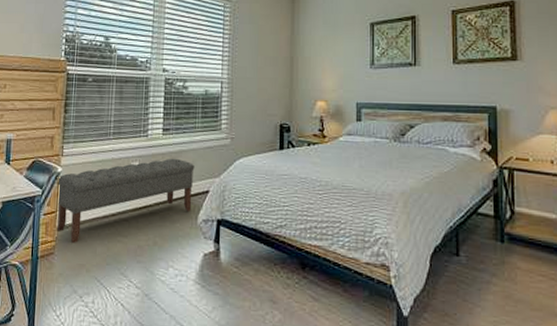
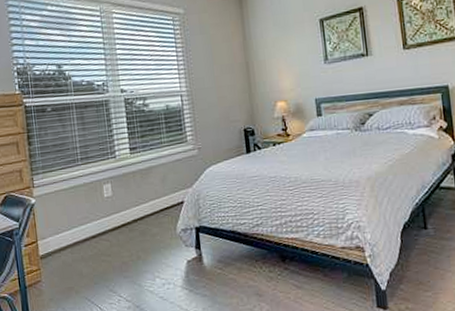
bench: present [57,158,195,243] -> none [32,174,169,269]

